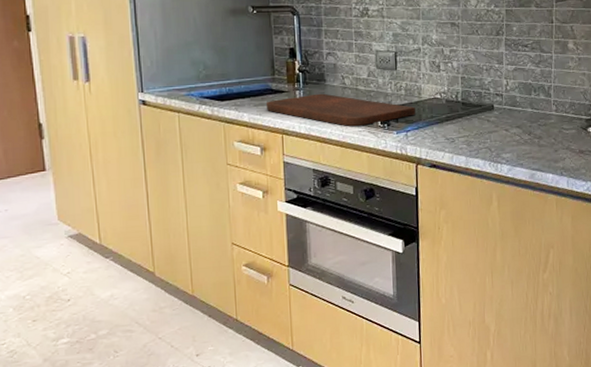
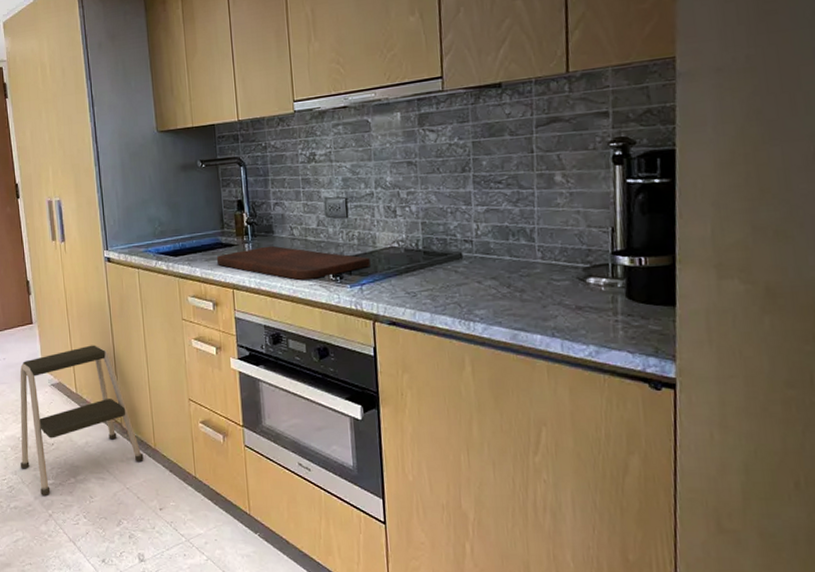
step stool: none [26,192,180,356] -> present [20,345,144,495]

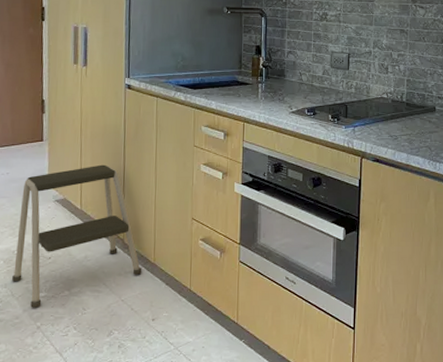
cutting board: present [216,245,370,280] -> none [231,87,363,118]

